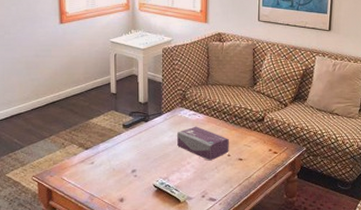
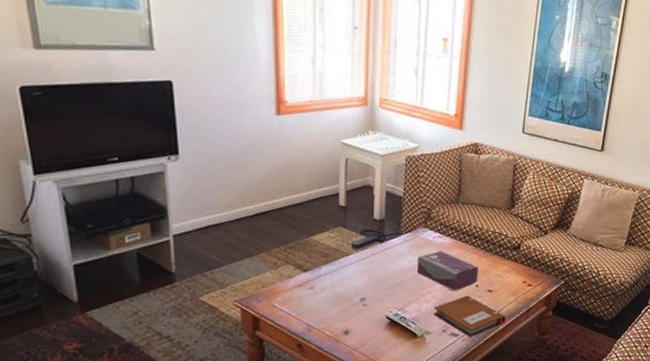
notebook: none [193,164,256,201] -> present [434,295,506,337]

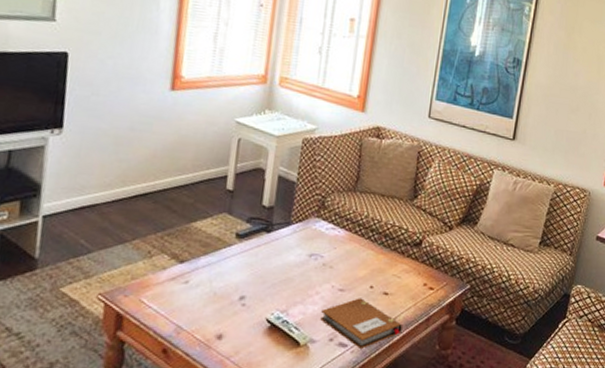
tissue box: present [417,250,478,291] -> none [305,244,374,292]

